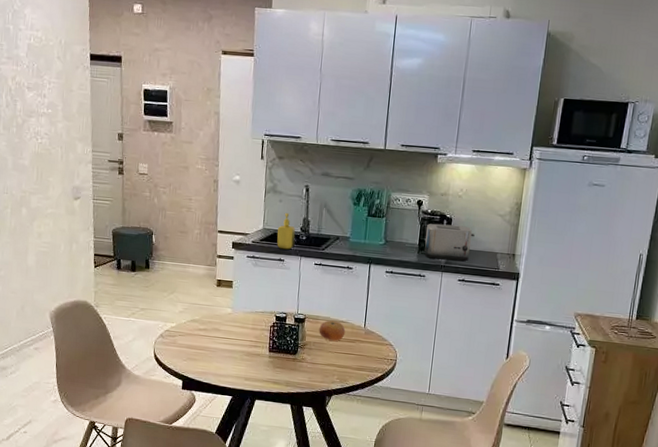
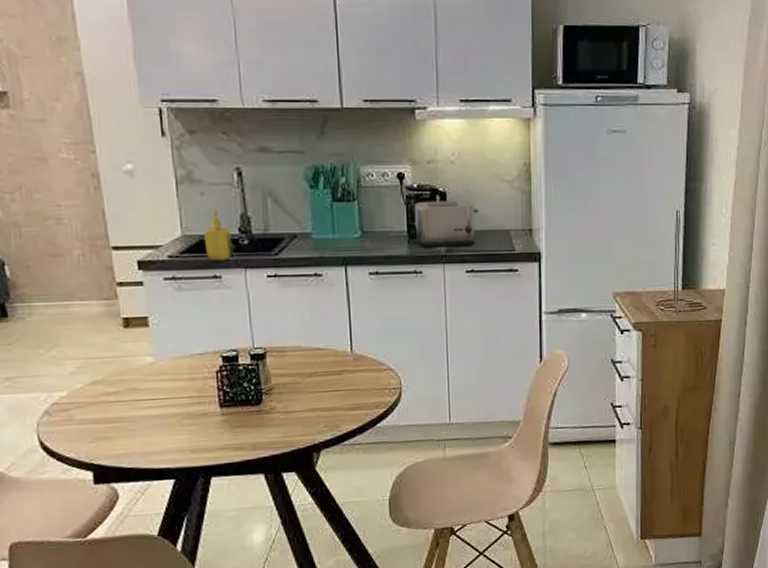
fruit: present [319,320,346,342] -> none [288,349,326,378]

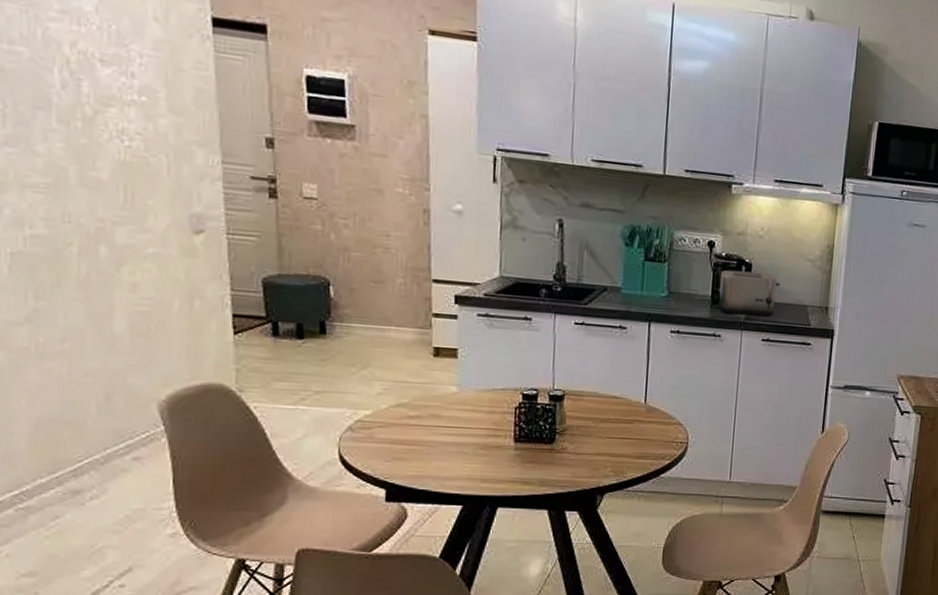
soap dispenser: present [203,209,234,262] -> none [520,255,547,305]

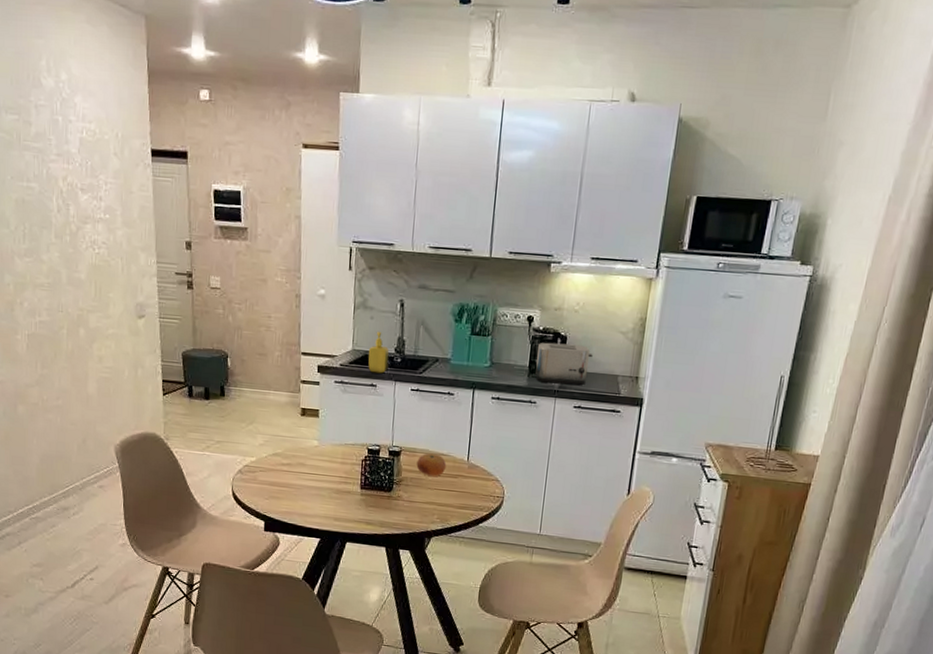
soap dispenser: none [520,255,547,305] -> present [368,331,389,374]
fruit: none [584,396,620,424] -> present [416,453,447,477]

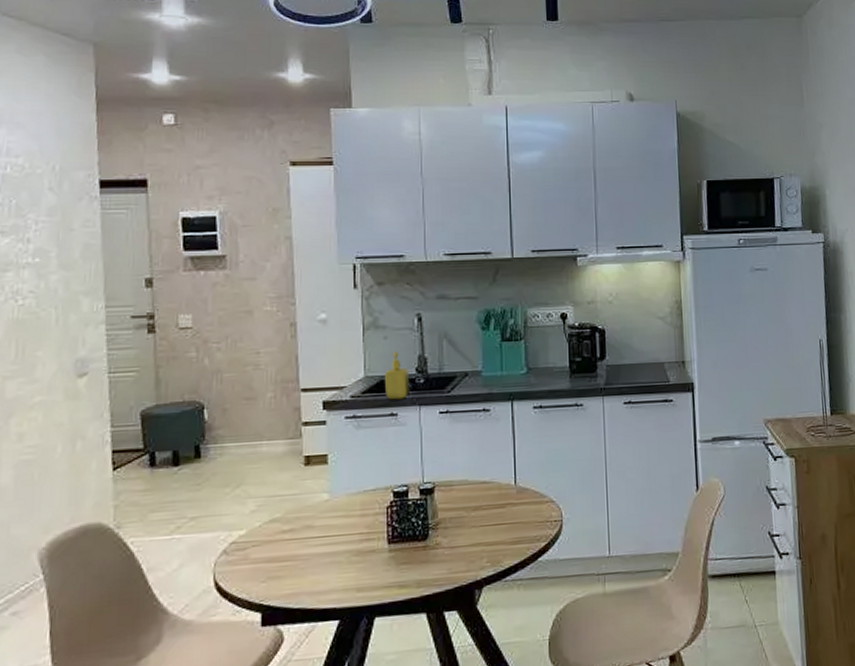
fruit: present [416,453,447,477] -> none [455,483,491,512]
toaster: present [534,342,593,386] -> none [575,336,635,382]

